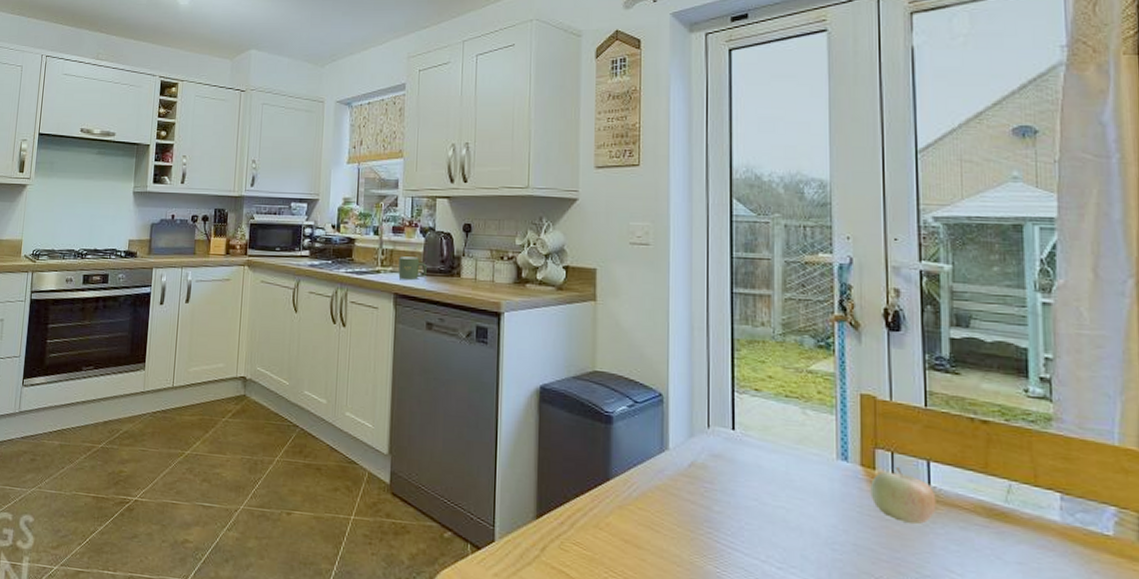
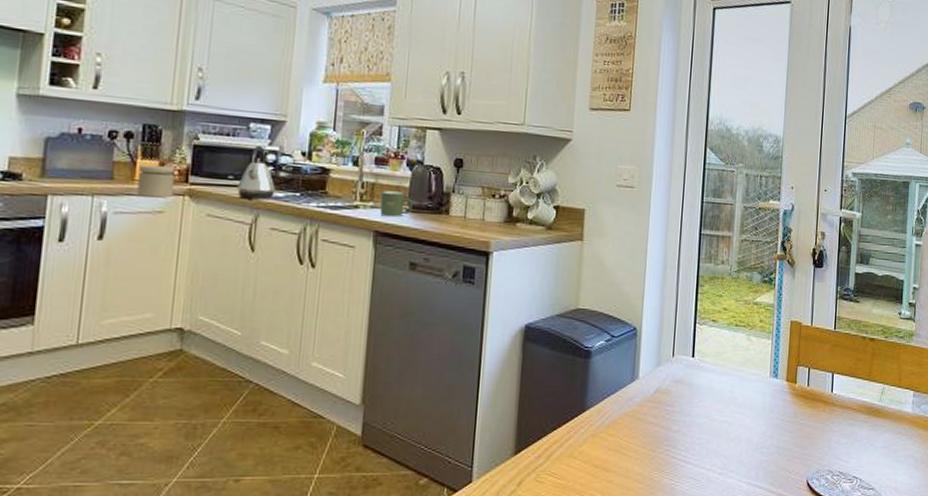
jar: none [211,241,237,269] -> present [137,165,175,199]
kettle: none [283,221,312,268] -> present [237,145,276,201]
fruit: present [870,466,937,525] -> none [791,379,836,426]

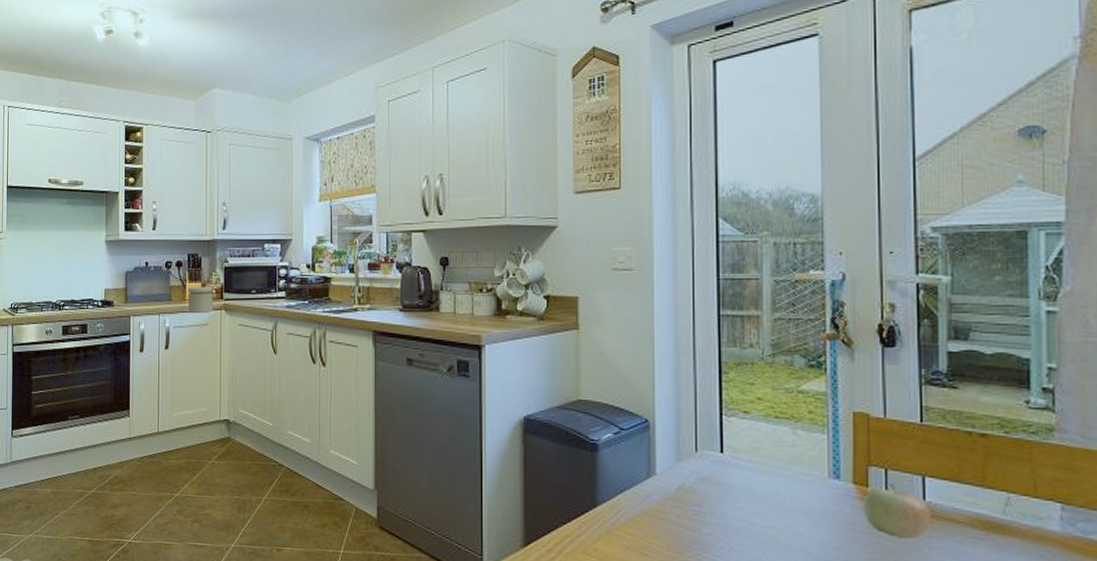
kettle: present [237,145,276,201] -> none [259,262,288,309]
mug: present [380,190,413,218] -> none [376,293,405,317]
fruit: none [791,379,836,426] -> present [863,482,931,540]

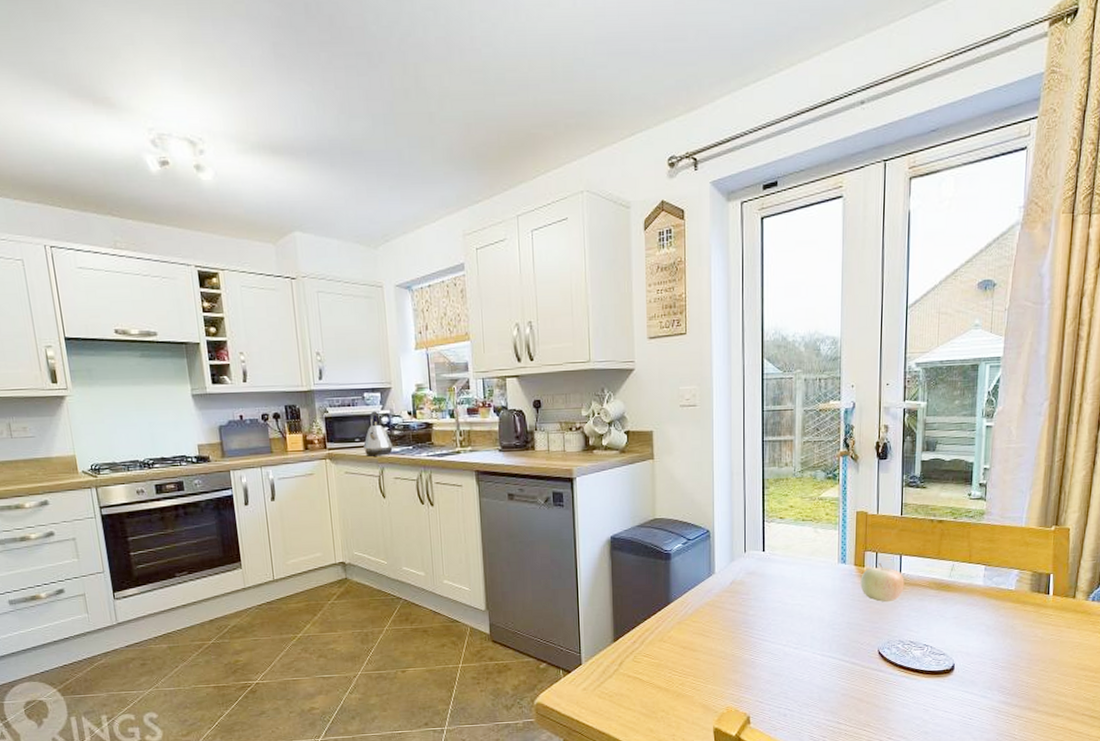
jar: present [187,286,214,314] -> none [288,436,318,465]
kettle: none [259,262,288,309] -> present [363,411,393,456]

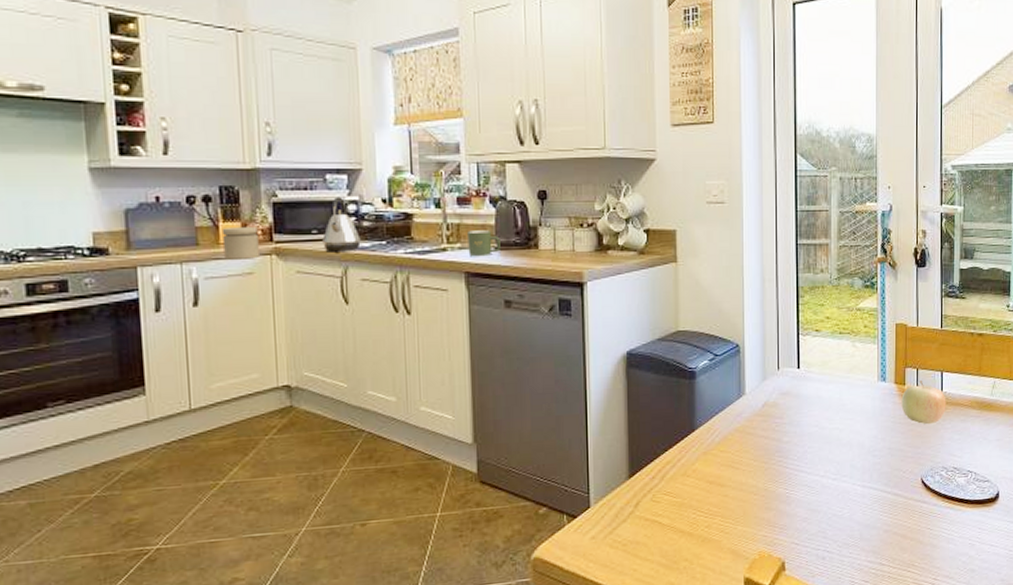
jar: none [288,436,318,465] -> present [221,226,261,261]
mug: none [476,435,504,458] -> present [468,230,500,257]

